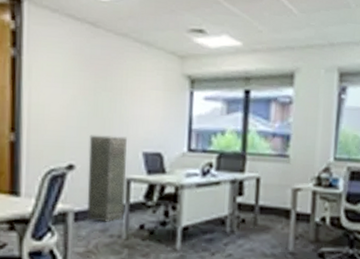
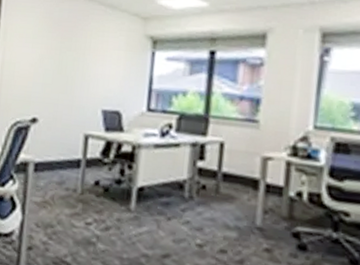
storage cabinet: present [86,135,127,222] -> none [46,91,88,176]

